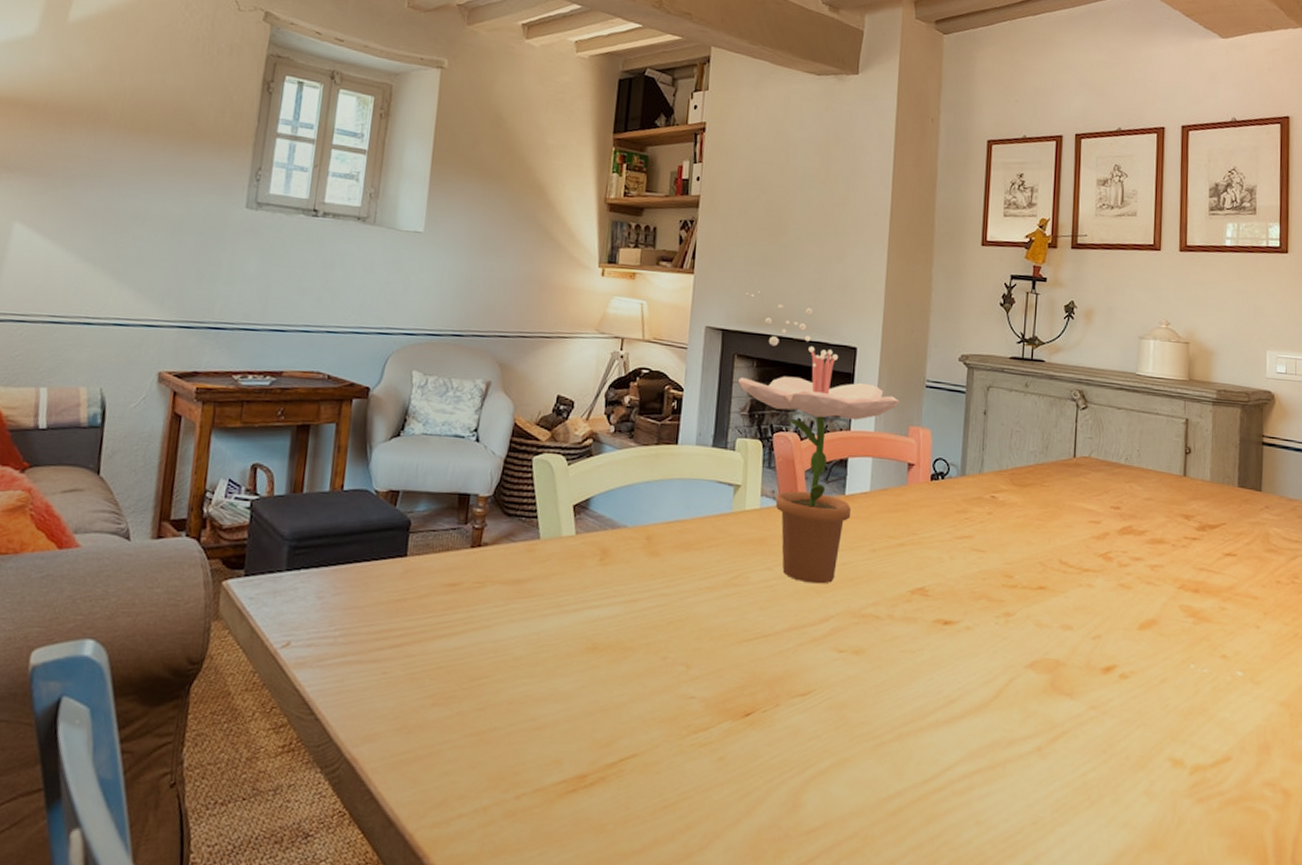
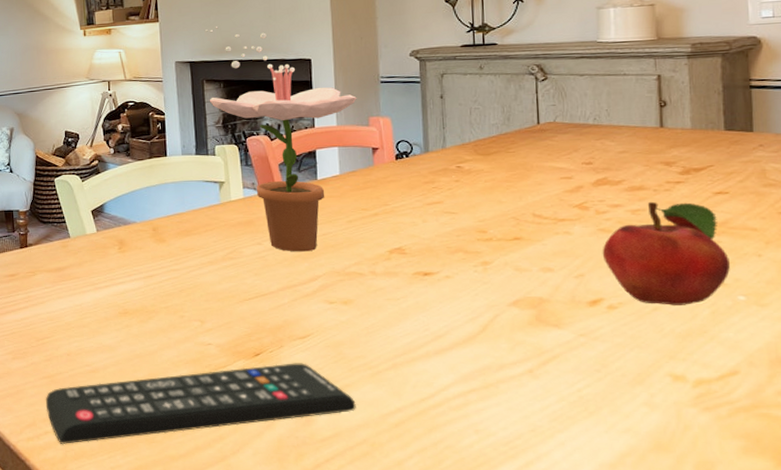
remote control: none [465,727,852,835] -> present [45,363,356,445]
fruit: none [1120,557,1232,679] -> present [602,201,730,305]

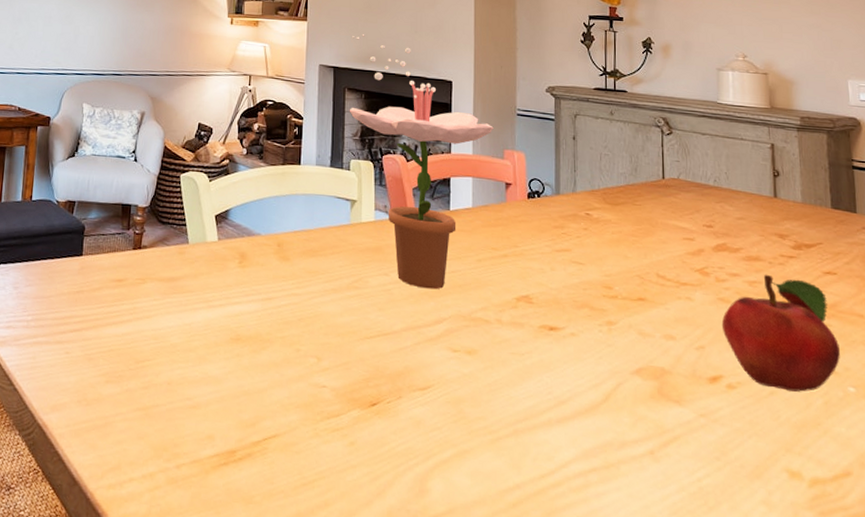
remote control: present [45,363,356,445] -> none [134,418,473,498]

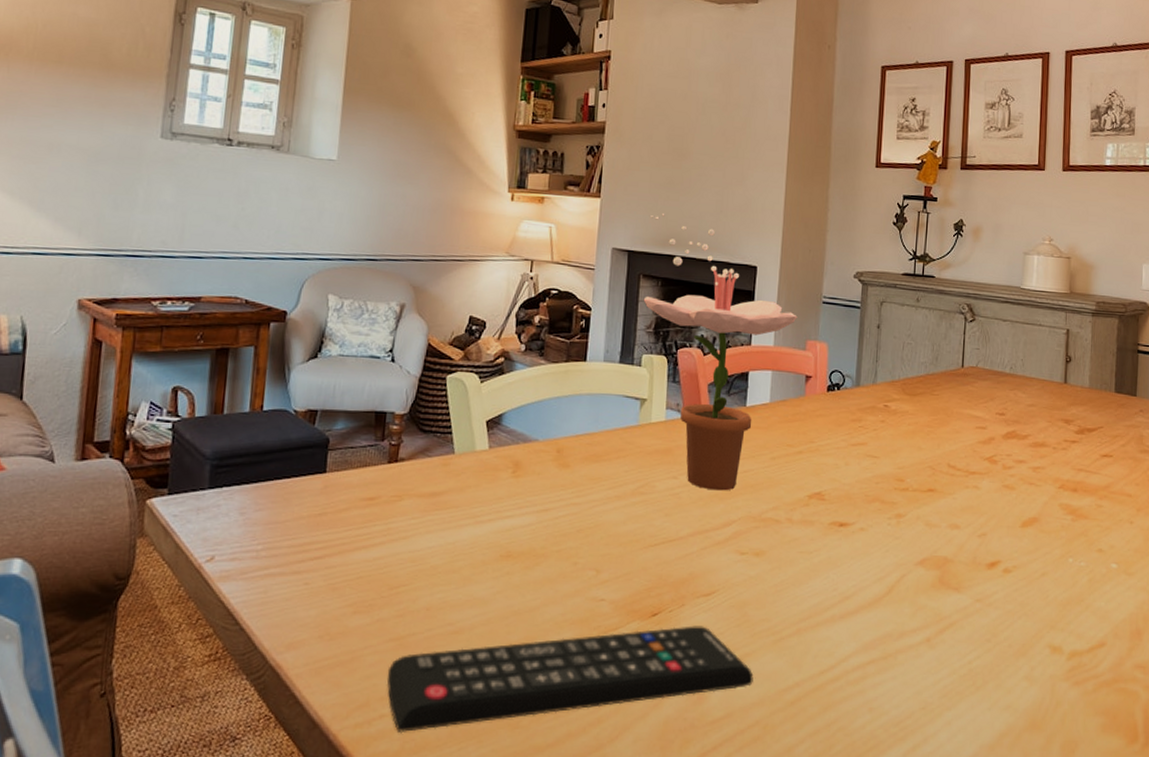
remote control: none [134,418,473,498] -> present [386,626,754,734]
fruit: present [721,274,840,392] -> none [1004,459,1108,571]

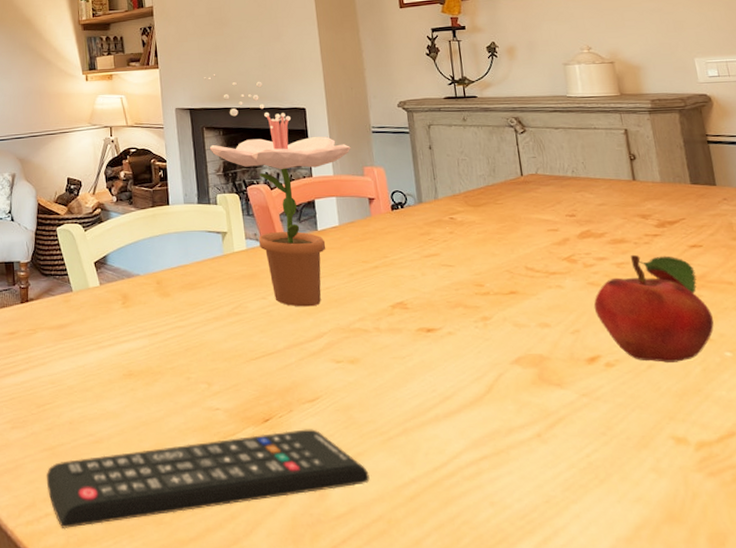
fruit: none [1004,459,1108,571] -> present [593,254,714,362]

